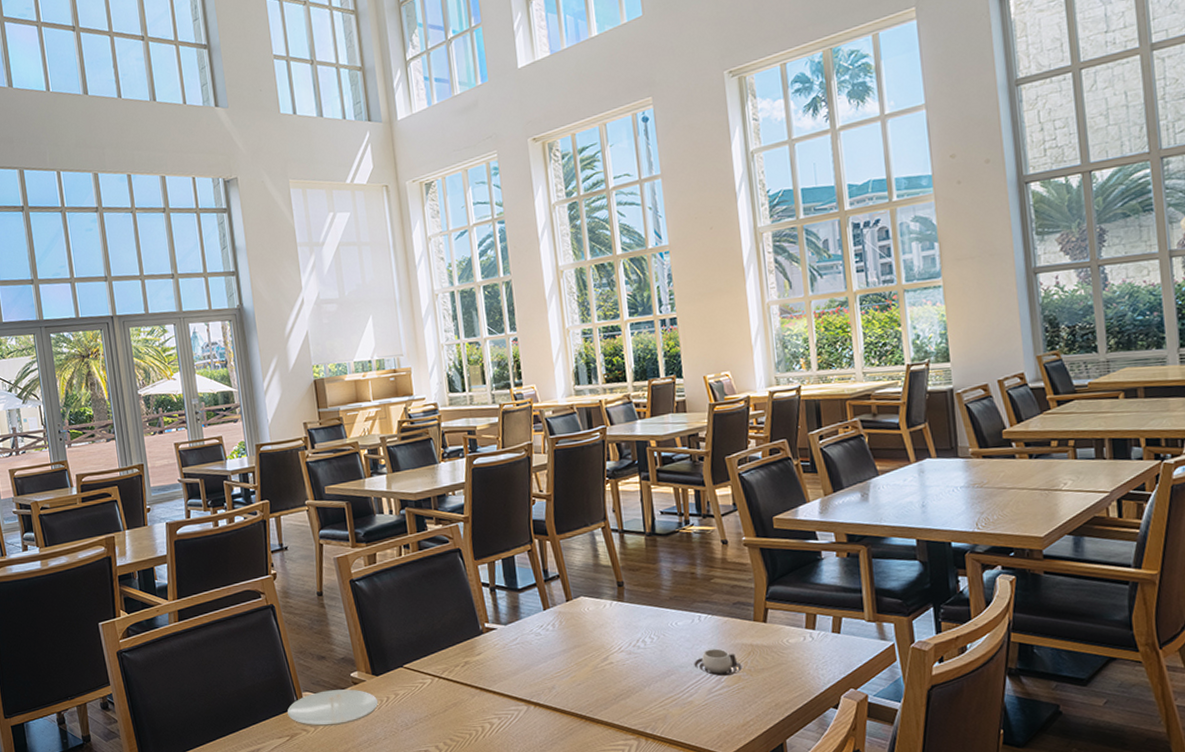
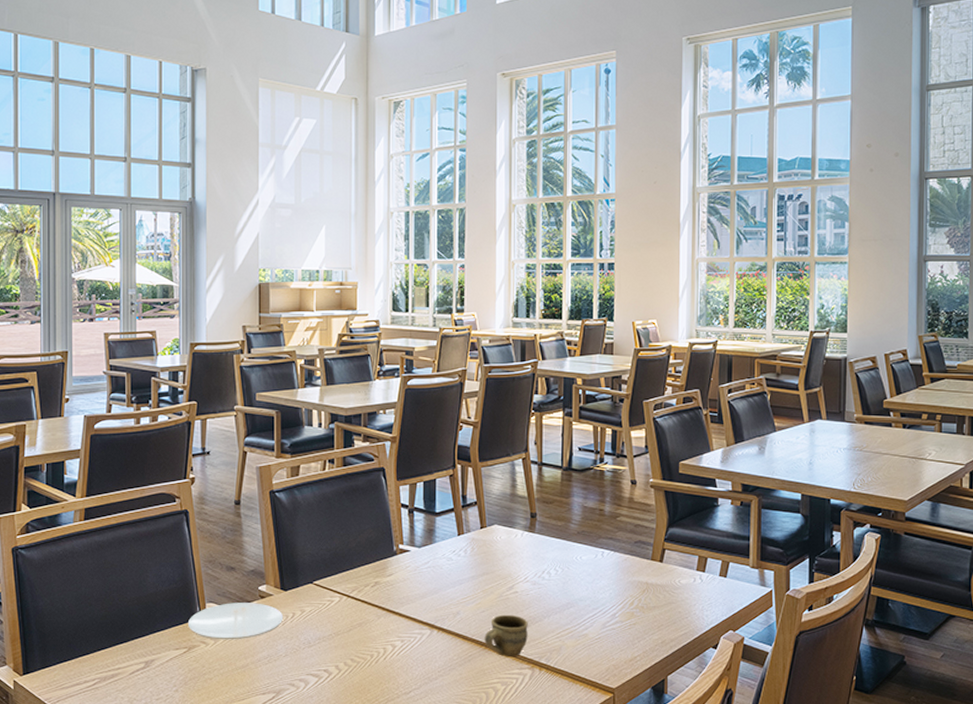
cup: none [583,685,630,729] -> present [484,614,528,657]
cup: present [694,648,742,677] -> none [592,584,636,612]

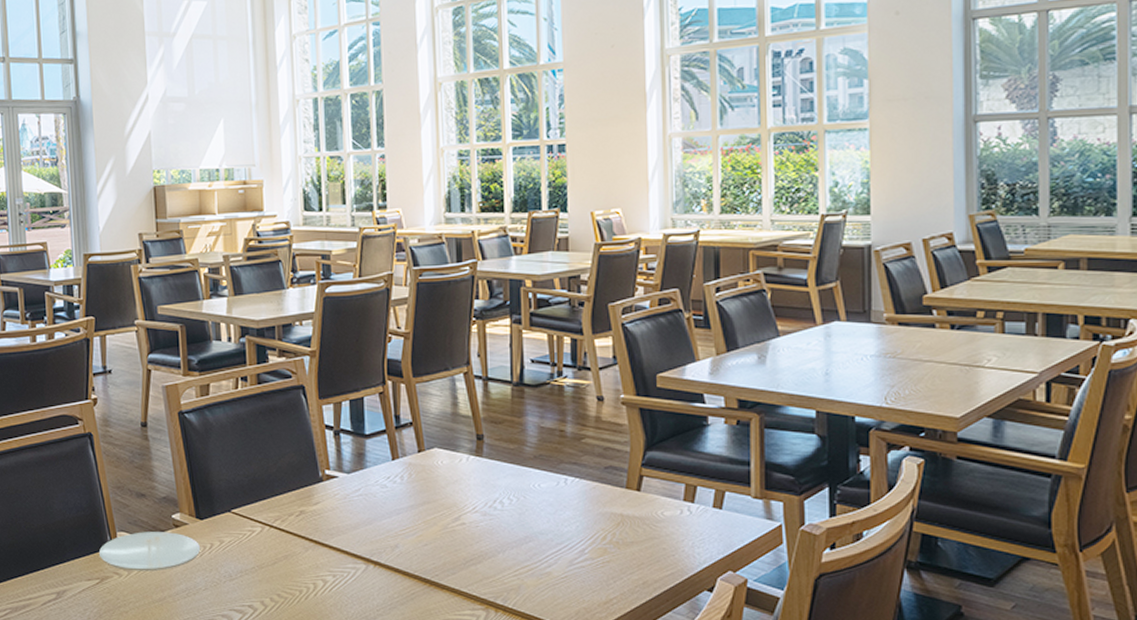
cup: present [484,614,528,657] -> none [428,548,480,597]

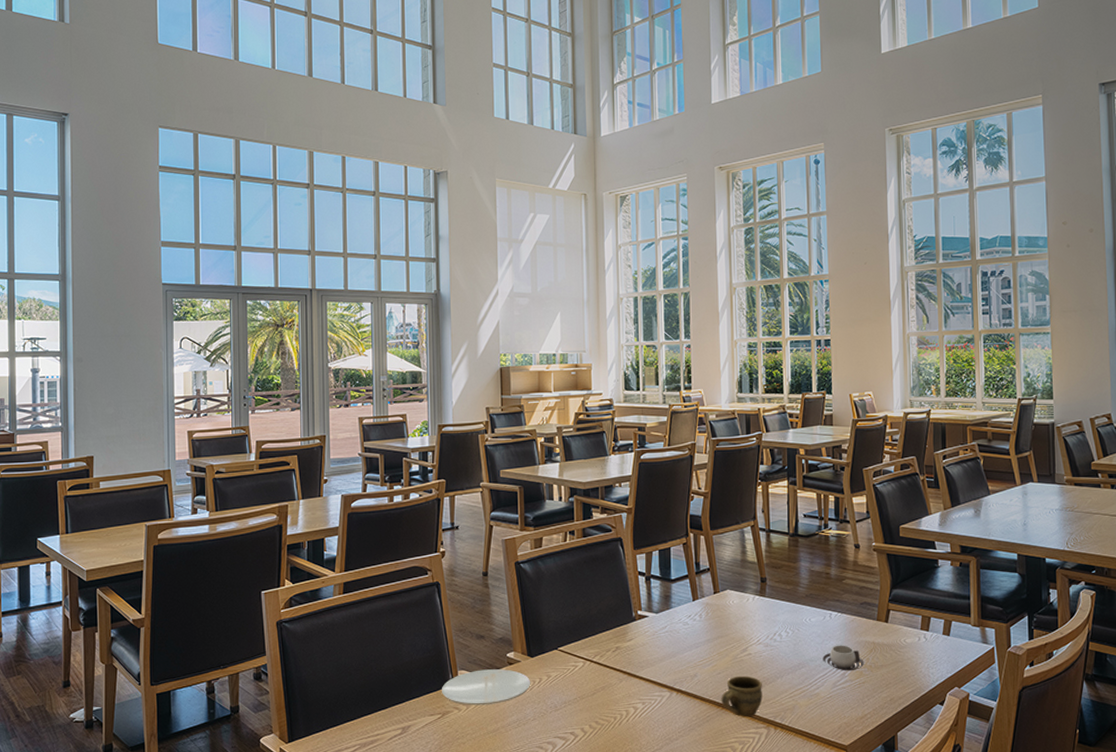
cup: none [428,548,480,597] -> present [721,675,763,717]
cup: none [555,516,609,548] -> present [822,645,864,671]

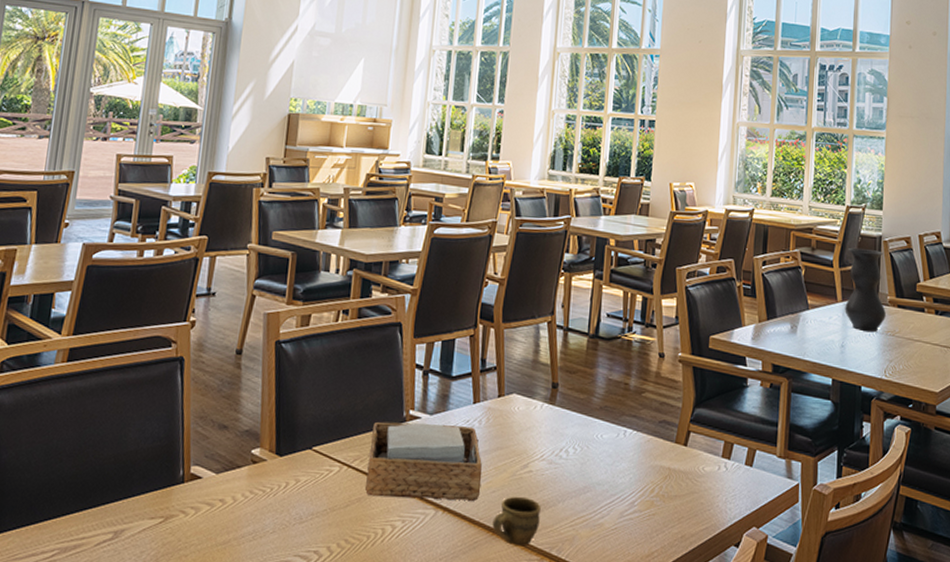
plate: present [441,669,531,706] -> none [167,467,276,511]
napkin holder: none [607,620,708,685] -> present [365,421,482,501]
cup: present [822,645,864,671] -> none [611,468,657,500]
vase: none [1022,435,1064,509] -> present [845,247,886,332]

